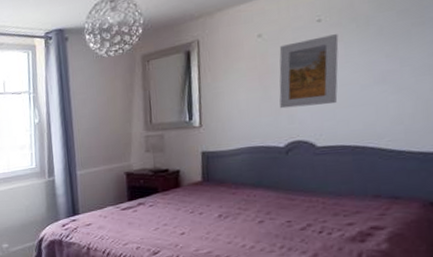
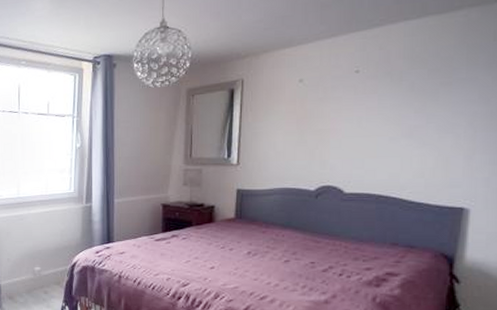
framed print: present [279,34,339,109] -> none [314,86,373,154]

